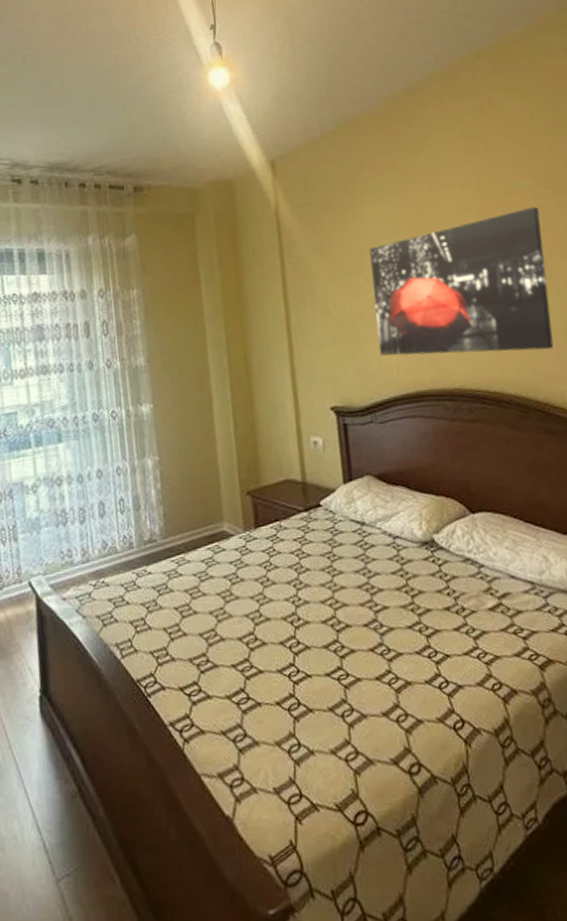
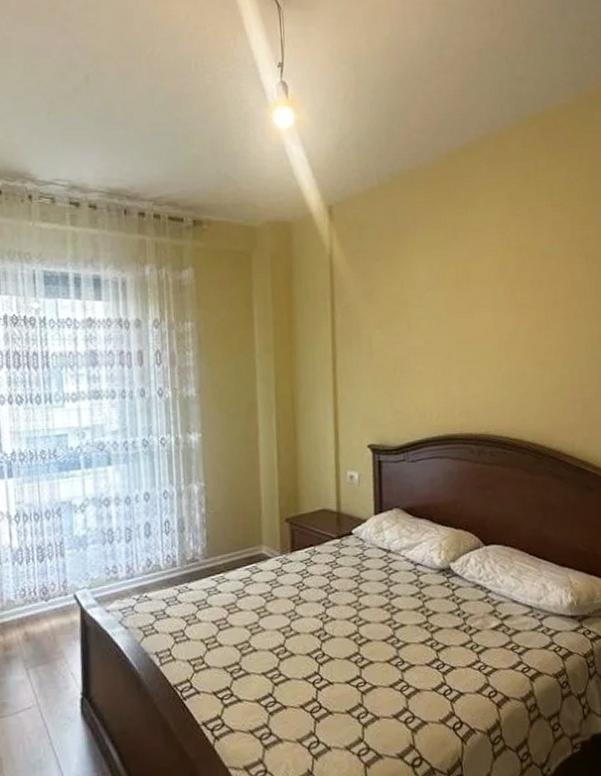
wall art: present [369,206,554,356] -> none [413,271,570,404]

